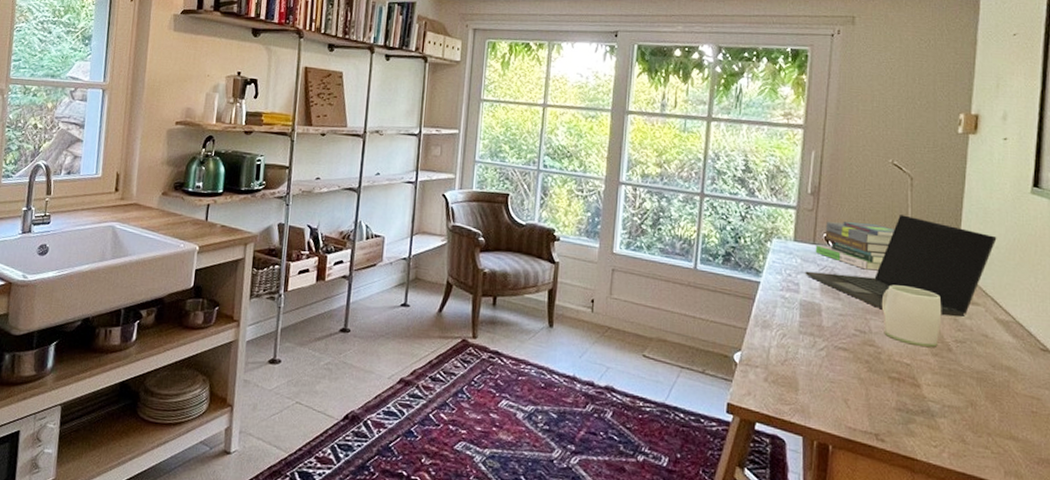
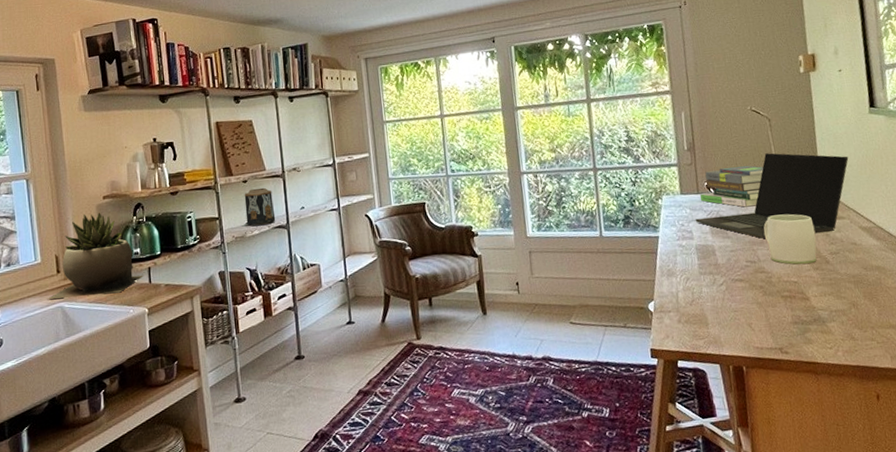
succulent plant: none [100,137,201,224] -> present [47,212,143,299]
canister: none [311,144,350,185] -> present [242,187,276,227]

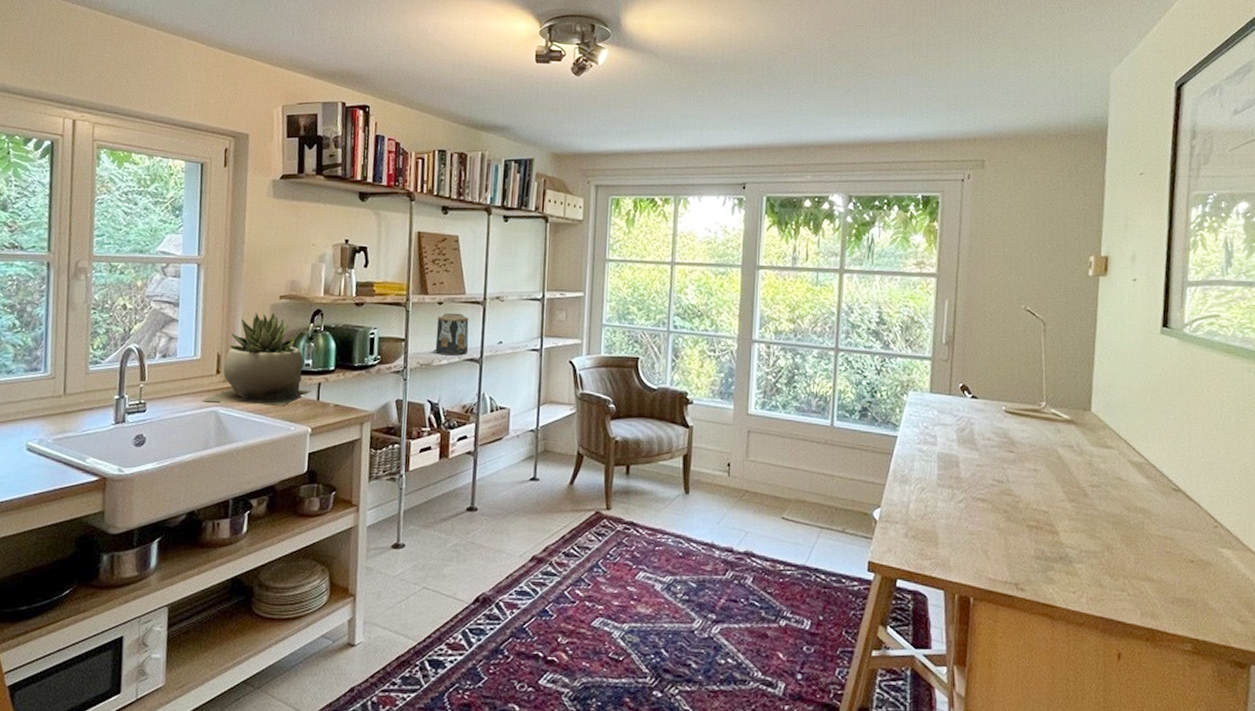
laptop: present [695,153,849,239] -> none [941,361,1129,461]
books: present [700,166,764,207] -> none [951,371,1029,419]
mug: present [763,214,817,265] -> none [1018,432,1077,494]

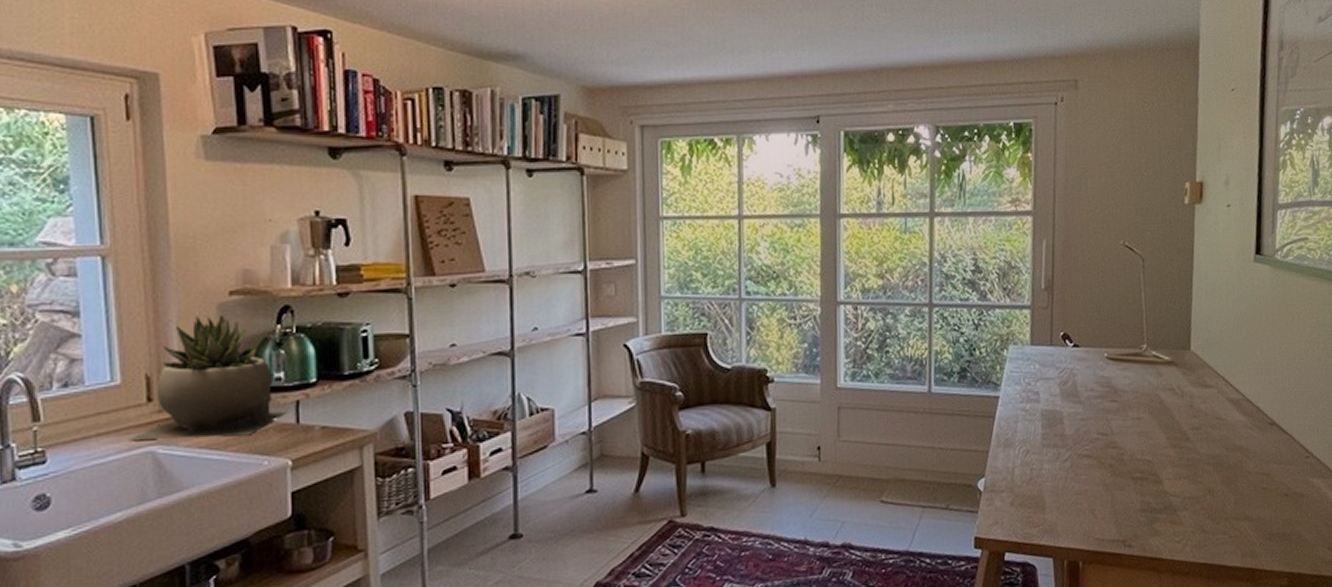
canister: present [430,313,469,356] -> none [444,296,495,351]

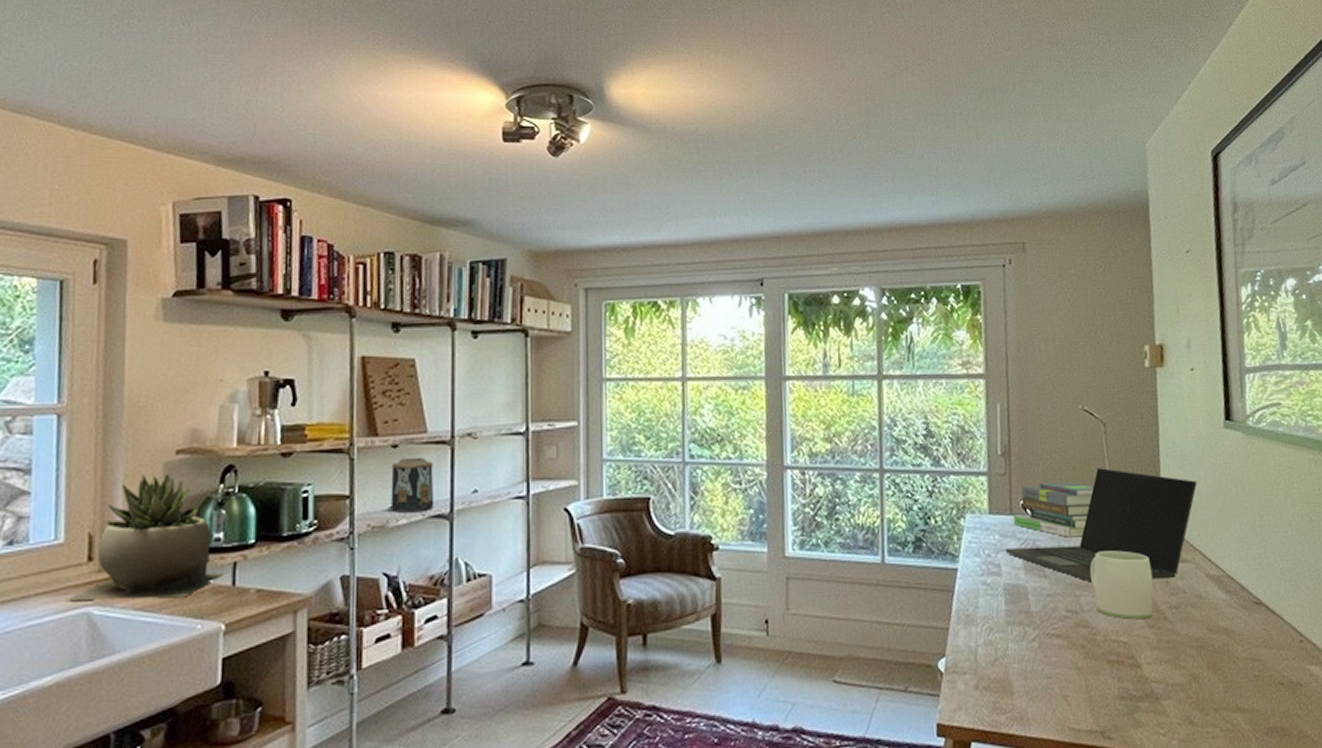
canister: none [444,296,495,351] -> present [383,457,435,513]
laptop: none [1044,301,1225,407] -> present [1005,468,1197,583]
books: none [1052,315,1129,366] -> present [1013,483,1094,538]
mug: none [1121,377,1179,441] -> present [1089,550,1154,620]

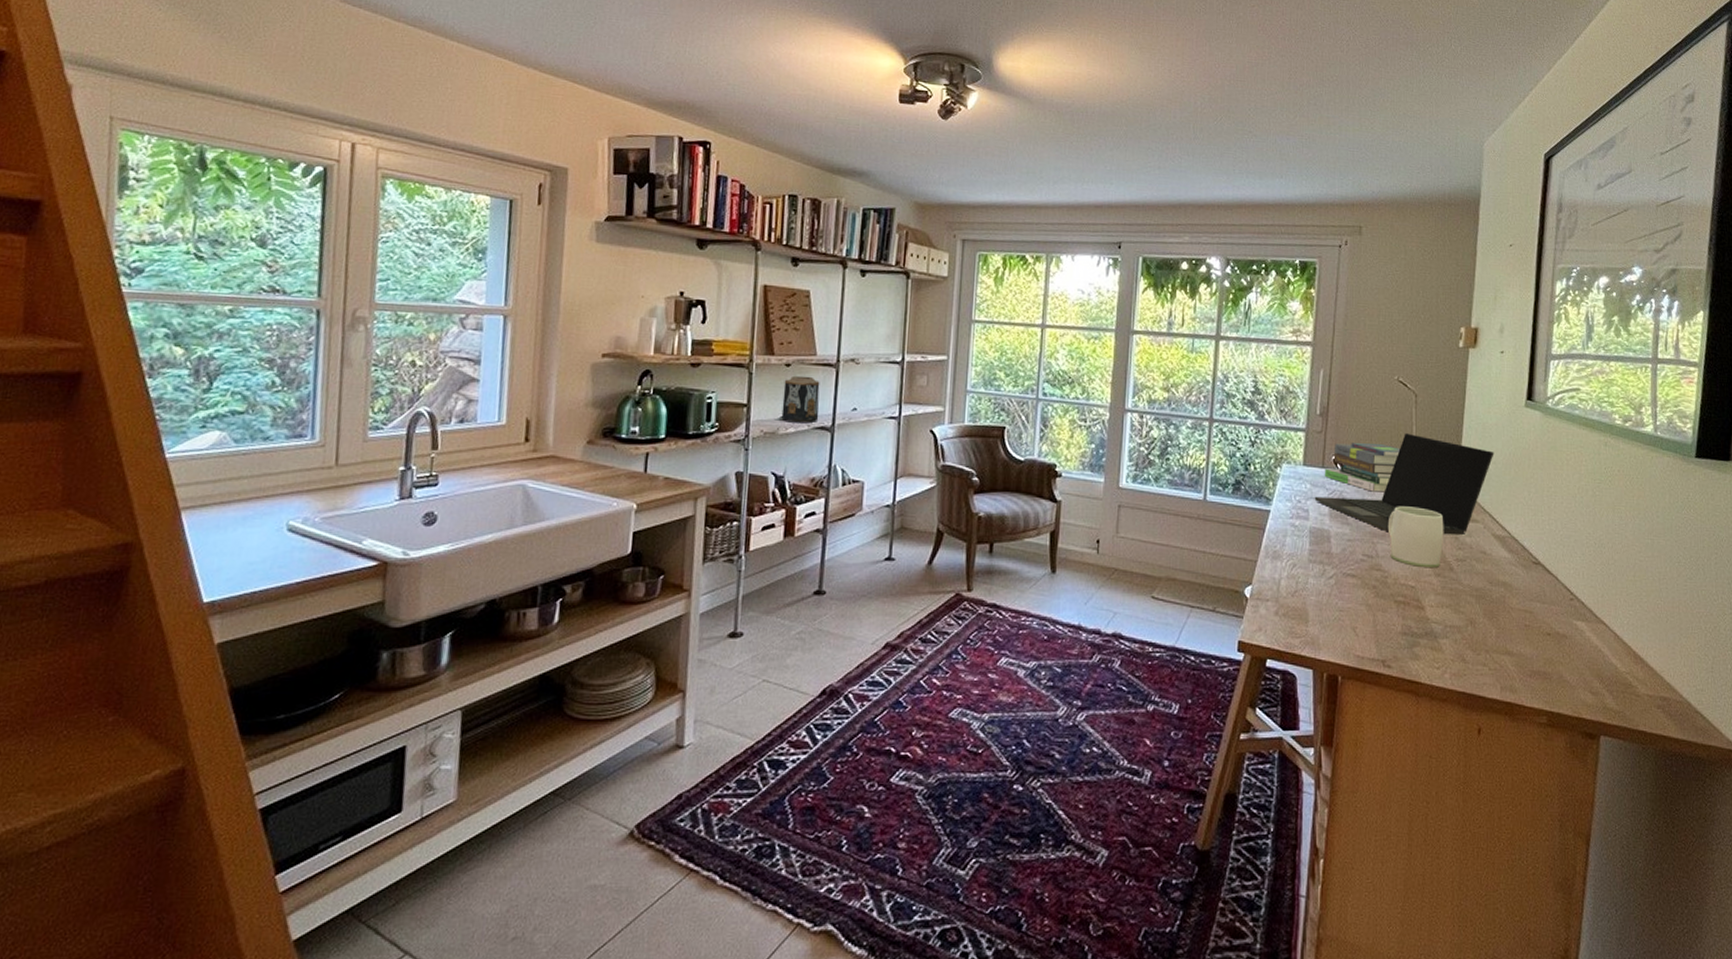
succulent plant: present [66,473,224,601] -> none [506,372,638,479]

